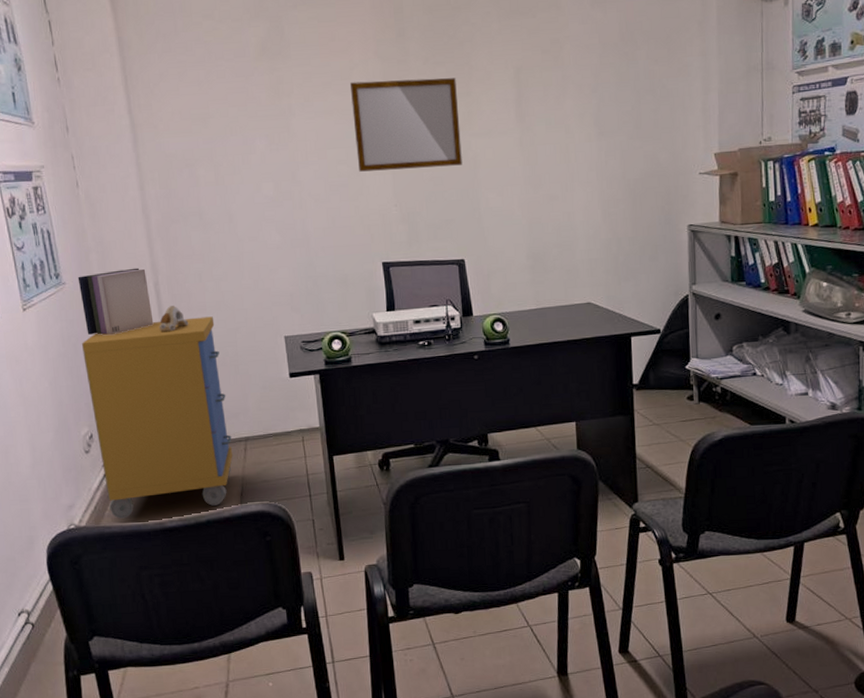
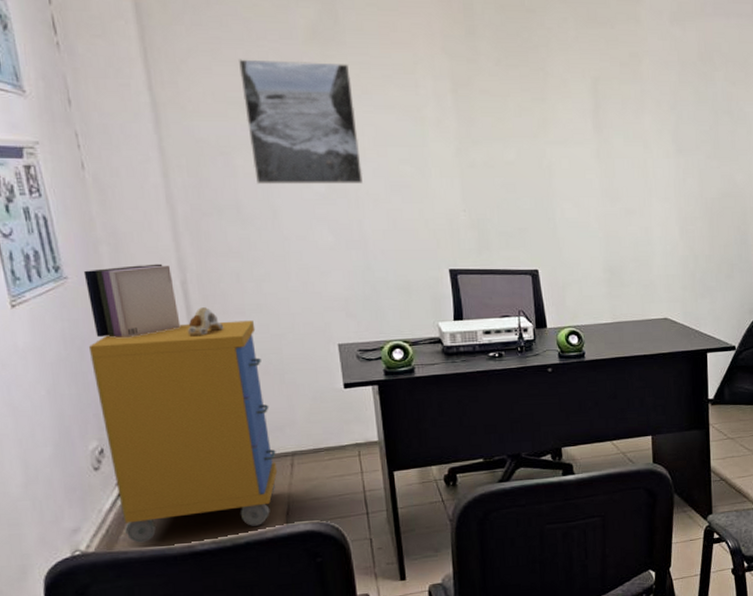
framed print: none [200,75,306,192] -> present [237,59,363,185]
writing board: present [349,78,462,172] -> none [413,77,537,173]

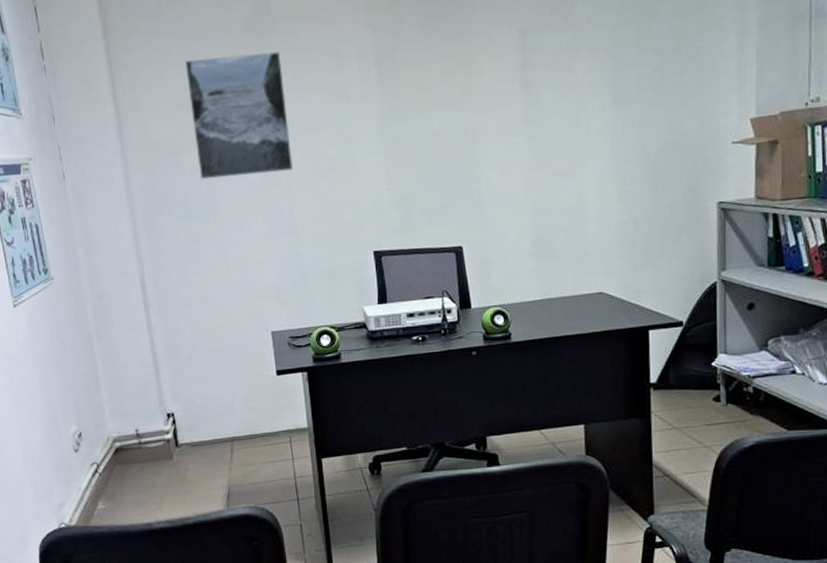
books: present [83,263,181,338] -> none [65,261,140,331]
storage cabinet: present [88,320,278,543] -> none [69,311,220,519]
mechanical component: present [187,307,224,336] -> none [145,300,175,328]

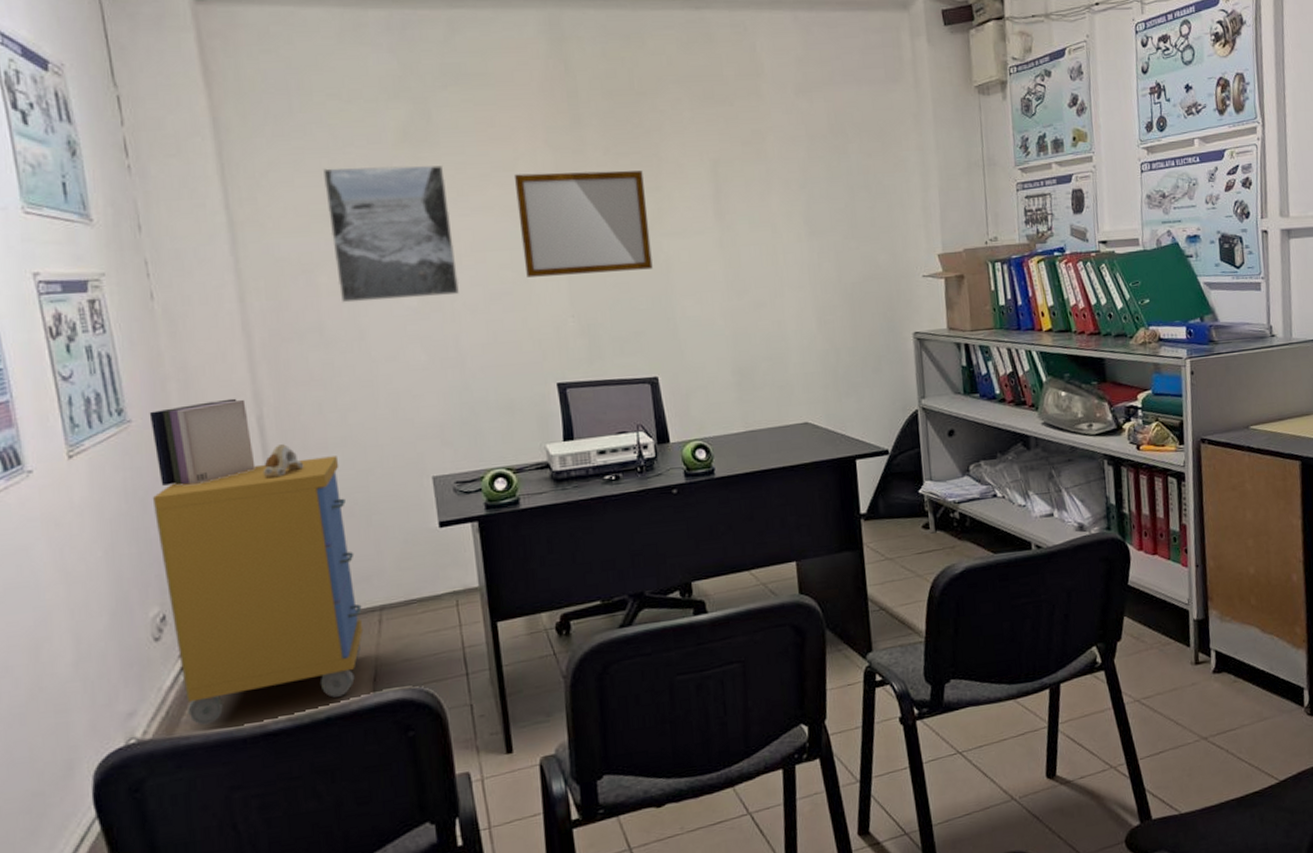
books: none [65,261,140,331] -> present [149,398,256,486]
storage cabinet: none [69,311,220,519] -> present [152,456,364,725]
mechanical component: none [145,300,175,328] -> present [262,444,304,479]
writing board: none [339,46,461,154] -> present [513,170,653,278]

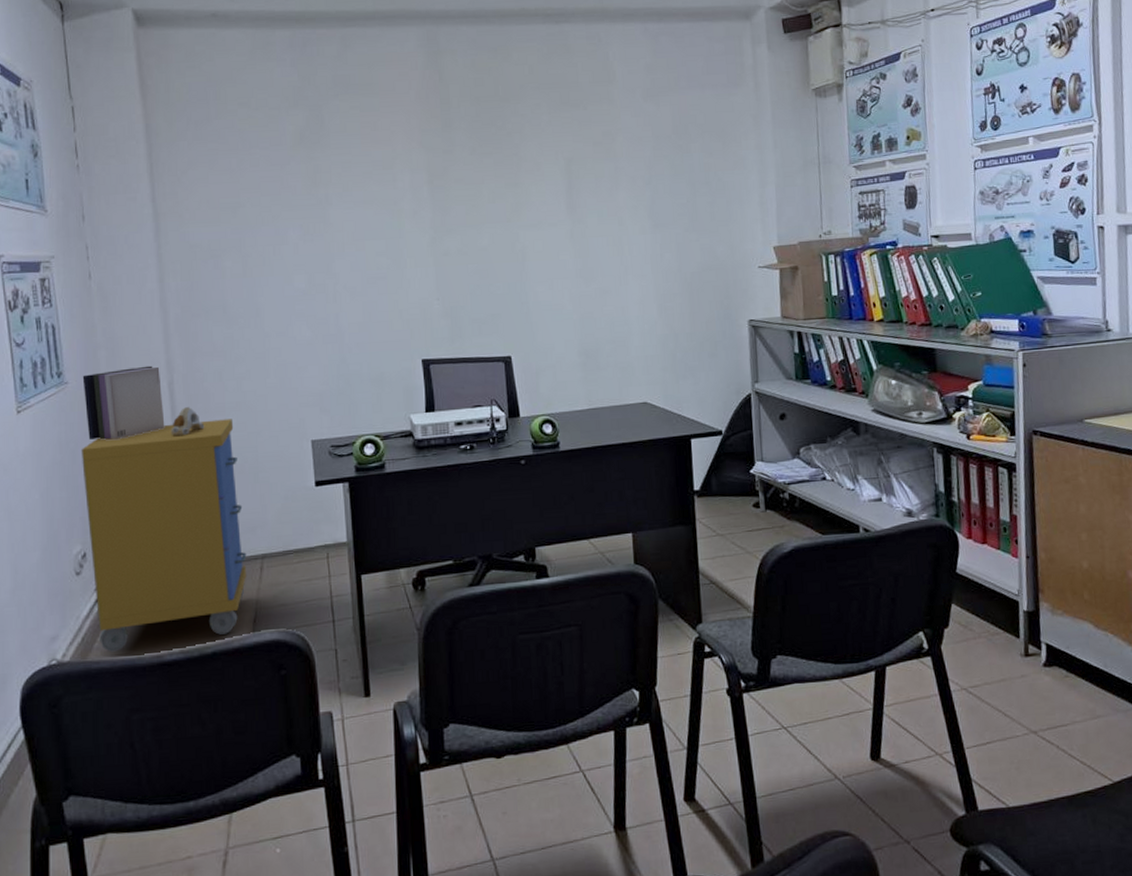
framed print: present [322,165,460,303] -> none [232,164,342,284]
writing board: present [513,170,653,278] -> none [391,168,510,264]

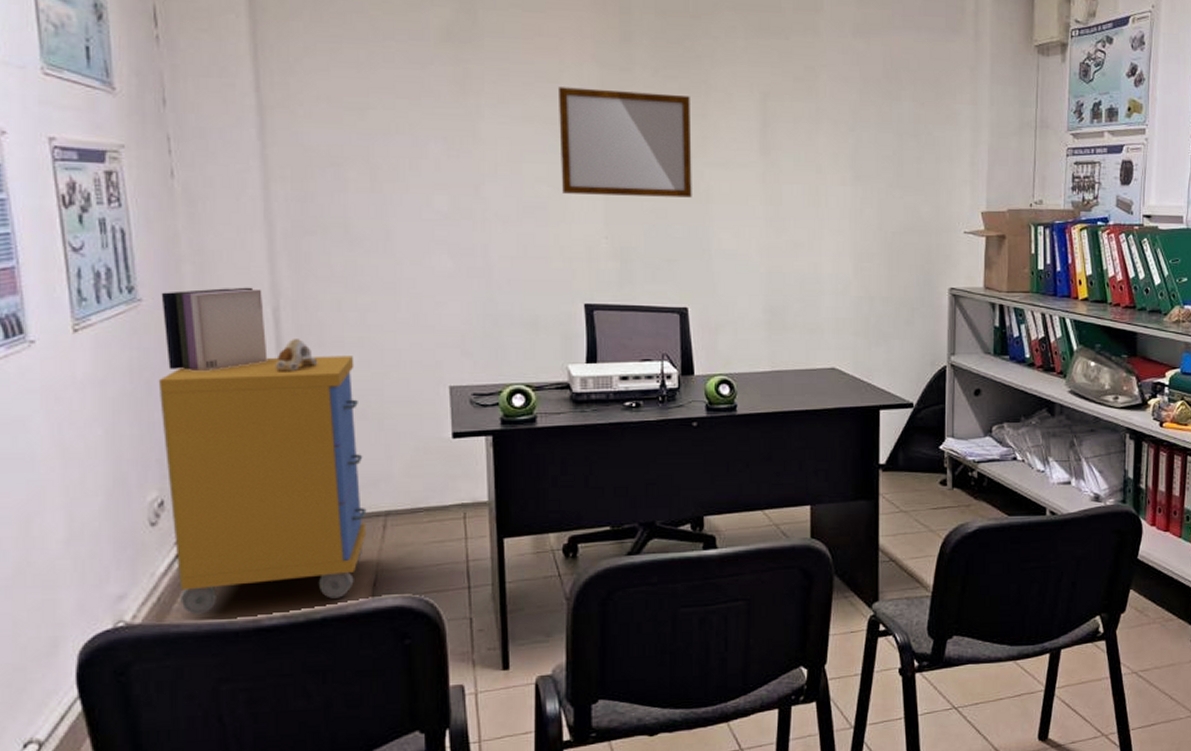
writing board: none [391,168,510,264] -> present [557,87,692,198]

